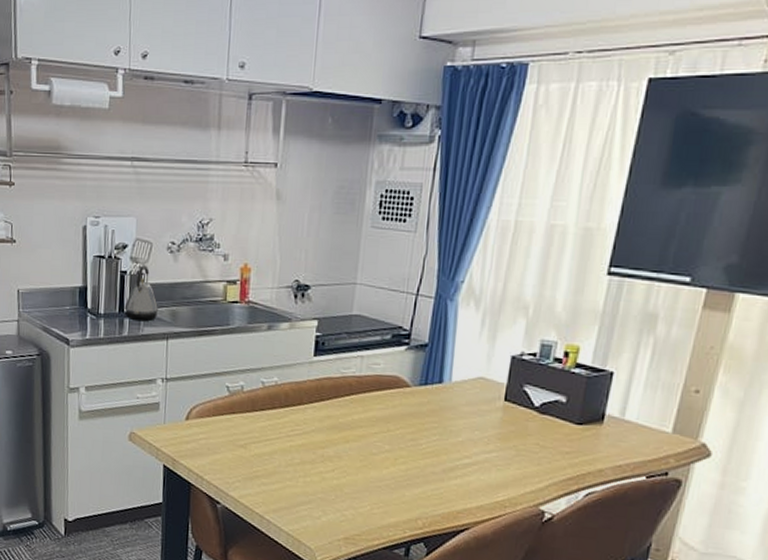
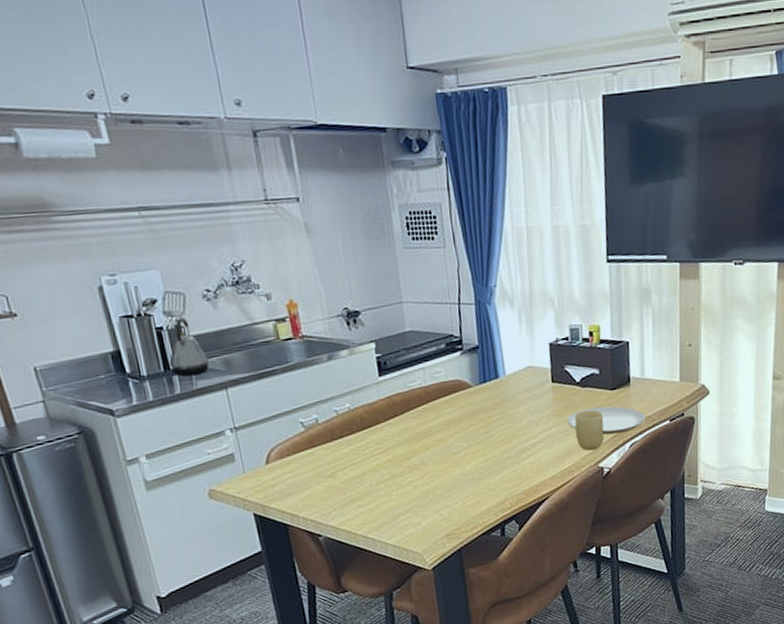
plate: none [512,439,614,478] -> present [567,406,646,435]
cup: none [518,440,559,489] -> present [574,409,604,451]

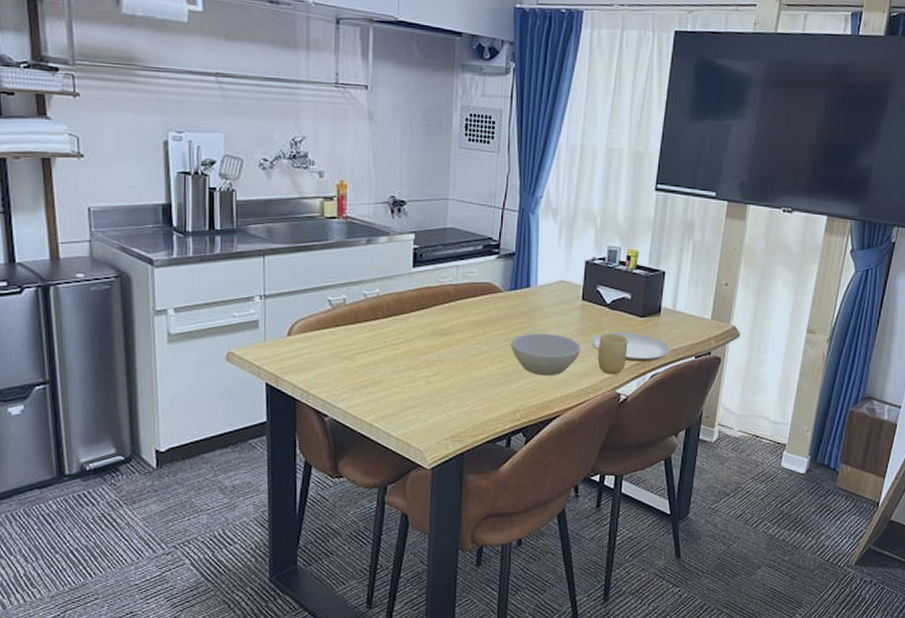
kettle: present [169,317,210,376] -> none [215,181,253,239]
soup bowl: none [489,420,559,463] -> present [511,333,581,376]

